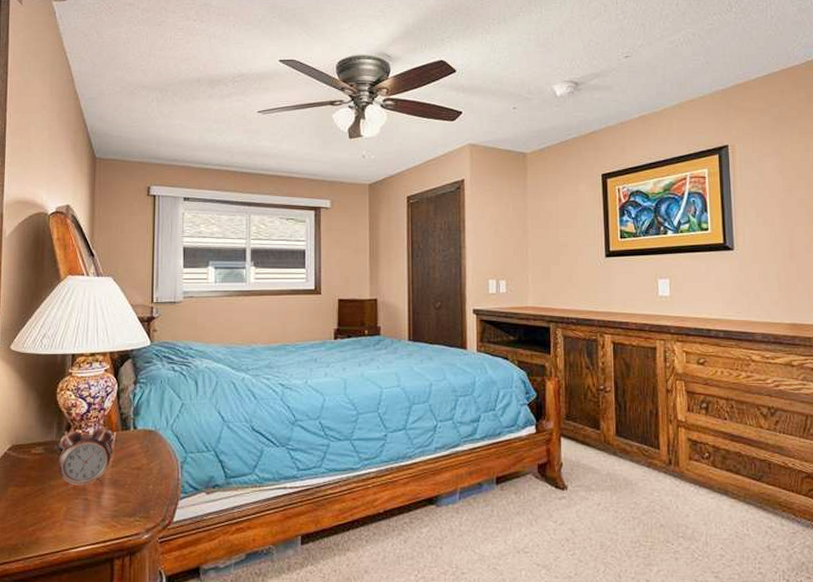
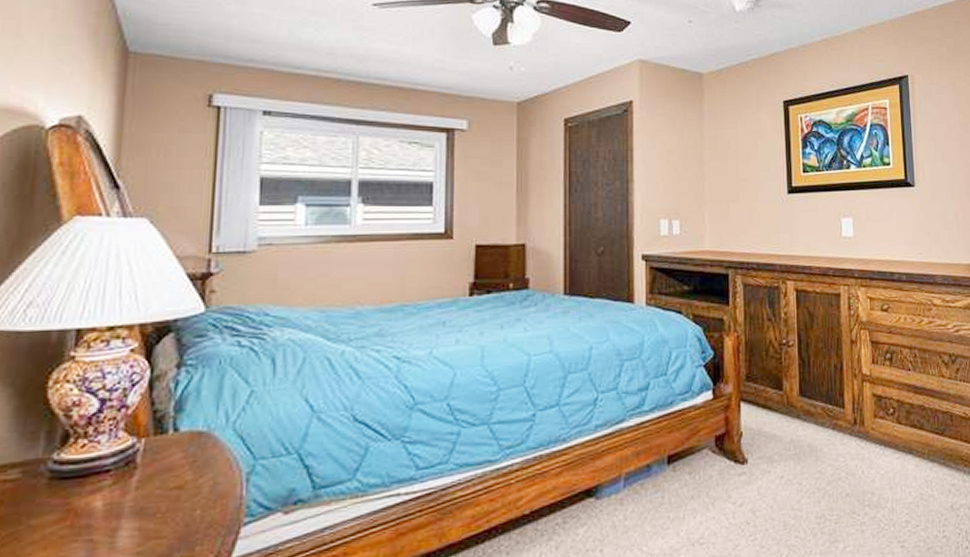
alarm clock: present [57,421,112,490] -> none [44,424,139,531]

